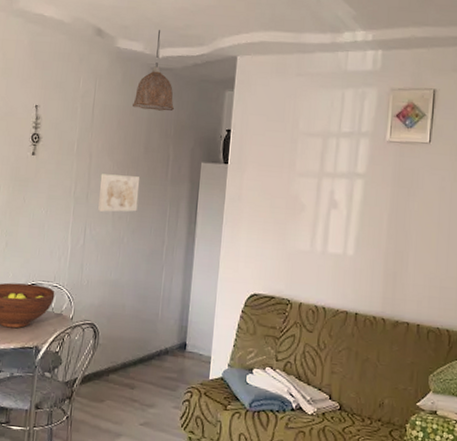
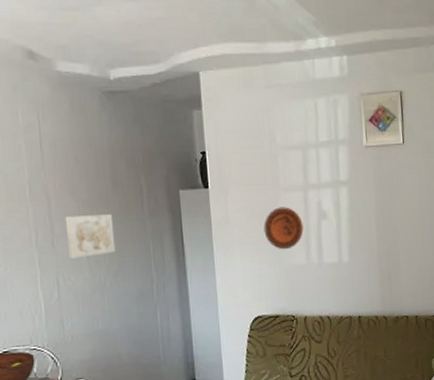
pendant lamp: present [133,30,174,111] -> none [88,48,138,140]
decorative plate: none [273,191,313,233] -> present [263,207,304,250]

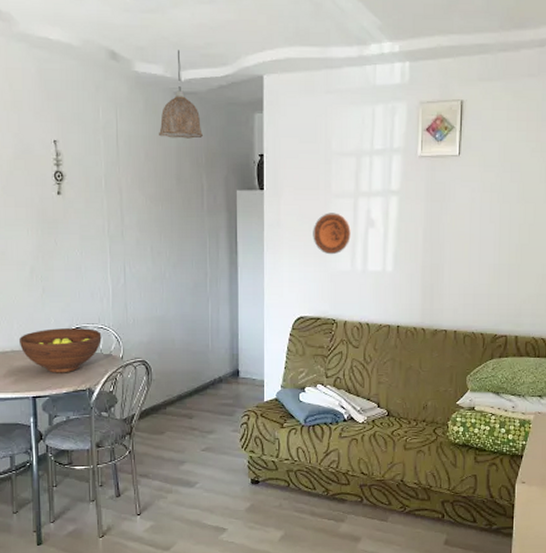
wall art: present [65,214,116,259] -> none [134,209,176,248]
pendant lamp: none [88,48,138,140] -> present [159,50,203,139]

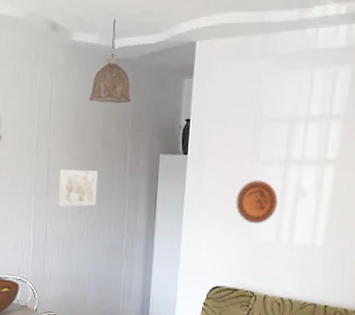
wall art: none [134,209,176,248] -> present [58,169,99,207]

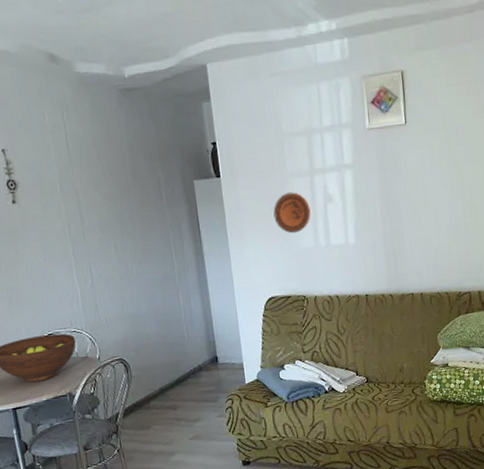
wall art: present [58,169,99,207] -> none [92,206,140,249]
pendant lamp: present [89,20,131,103] -> none [109,47,153,136]

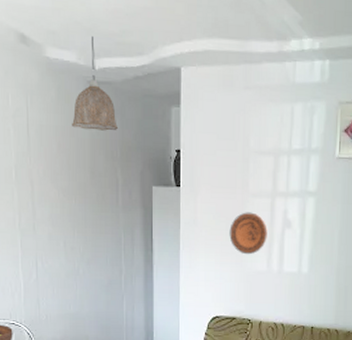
pendant lamp: none [109,47,153,136] -> present [72,36,118,131]

